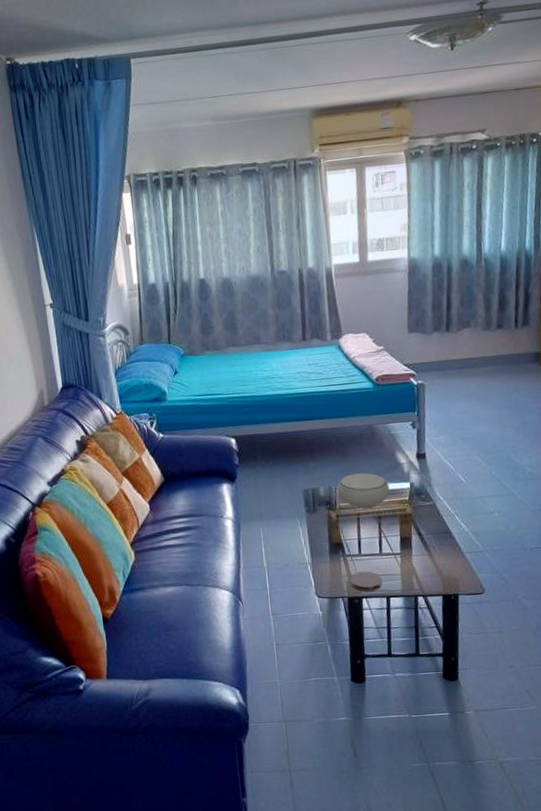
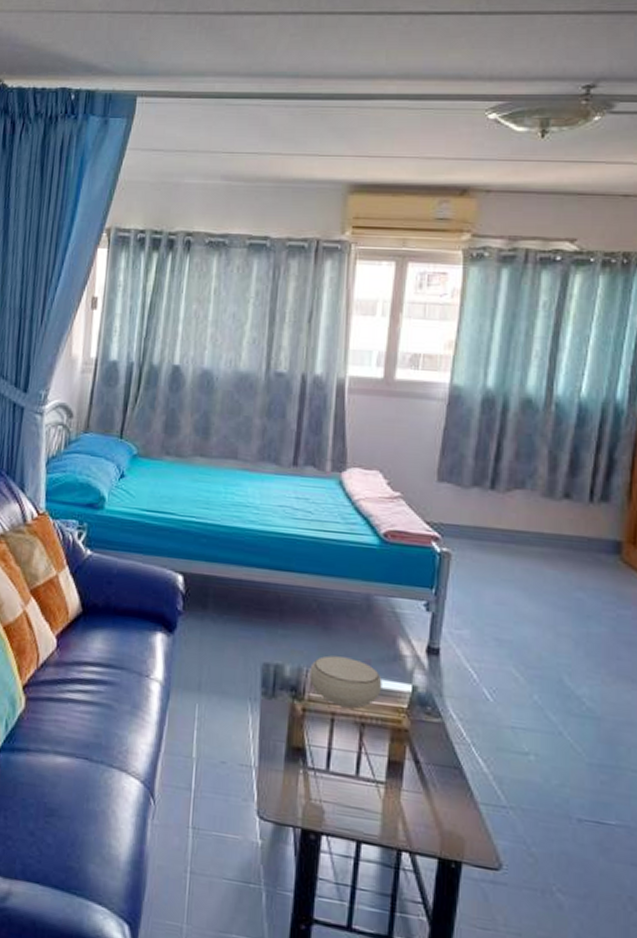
coaster: present [349,571,383,592] -> none [307,795,354,828]

